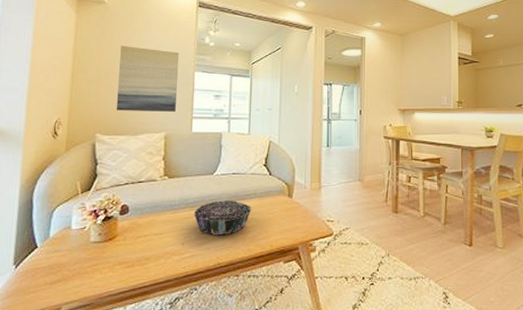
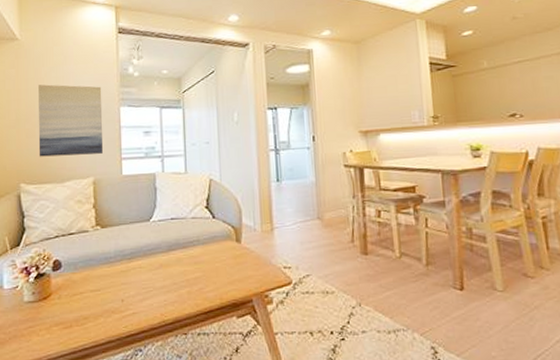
decorative bowl: present [193,201,251,236] -> none [131,249,195,290]

